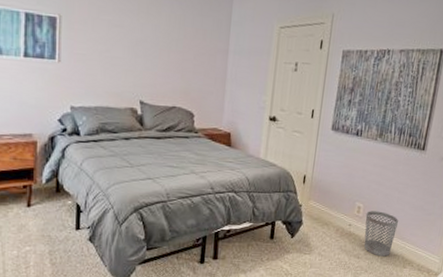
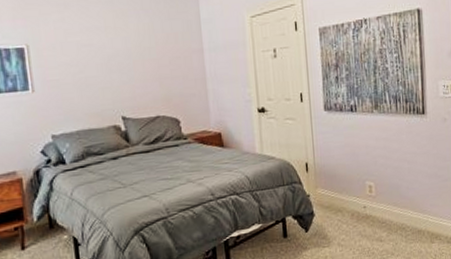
wastebasket: present [364,211,399,257] -> none [379,186,416,236]

